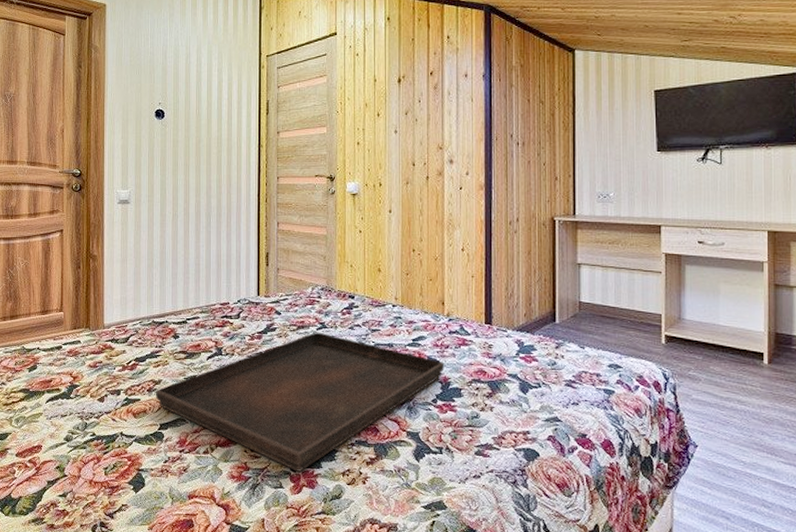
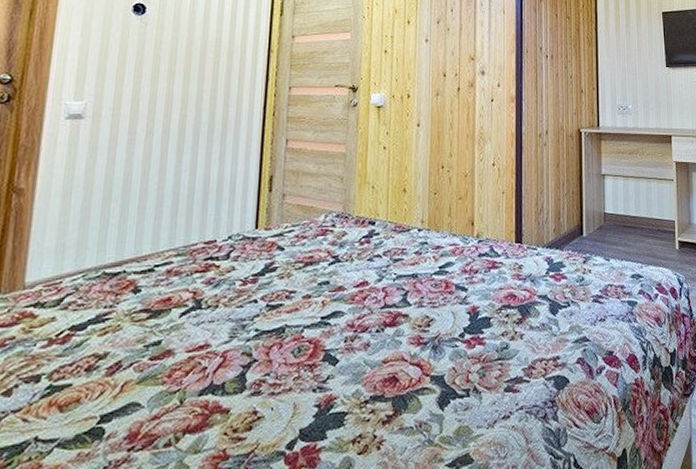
serving tray: present [155,332,445,472] -> none [96,267,473,449]

